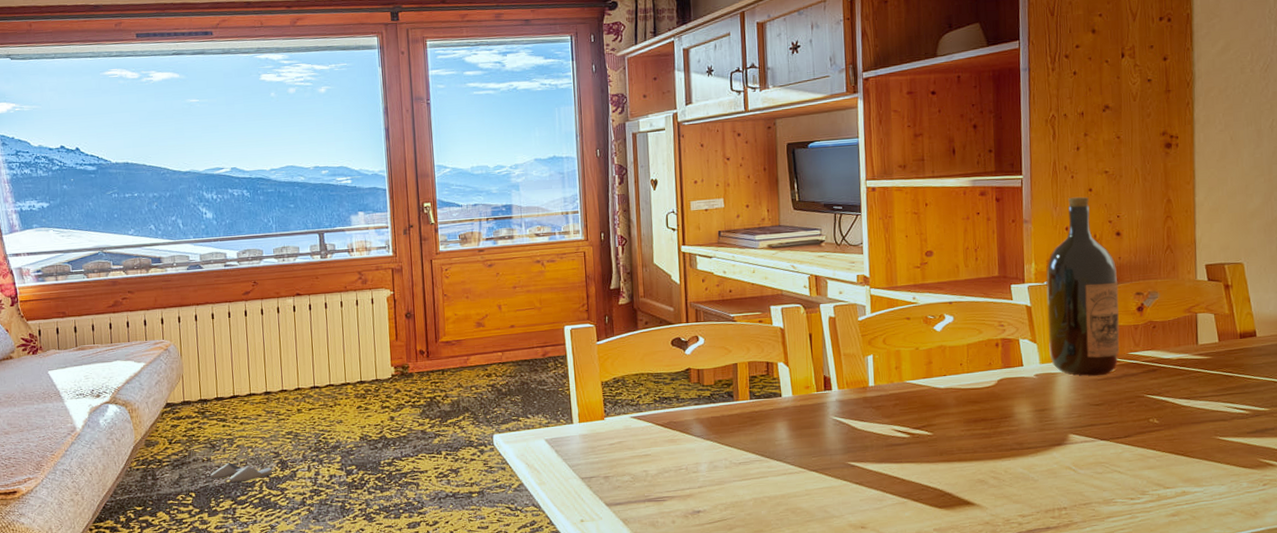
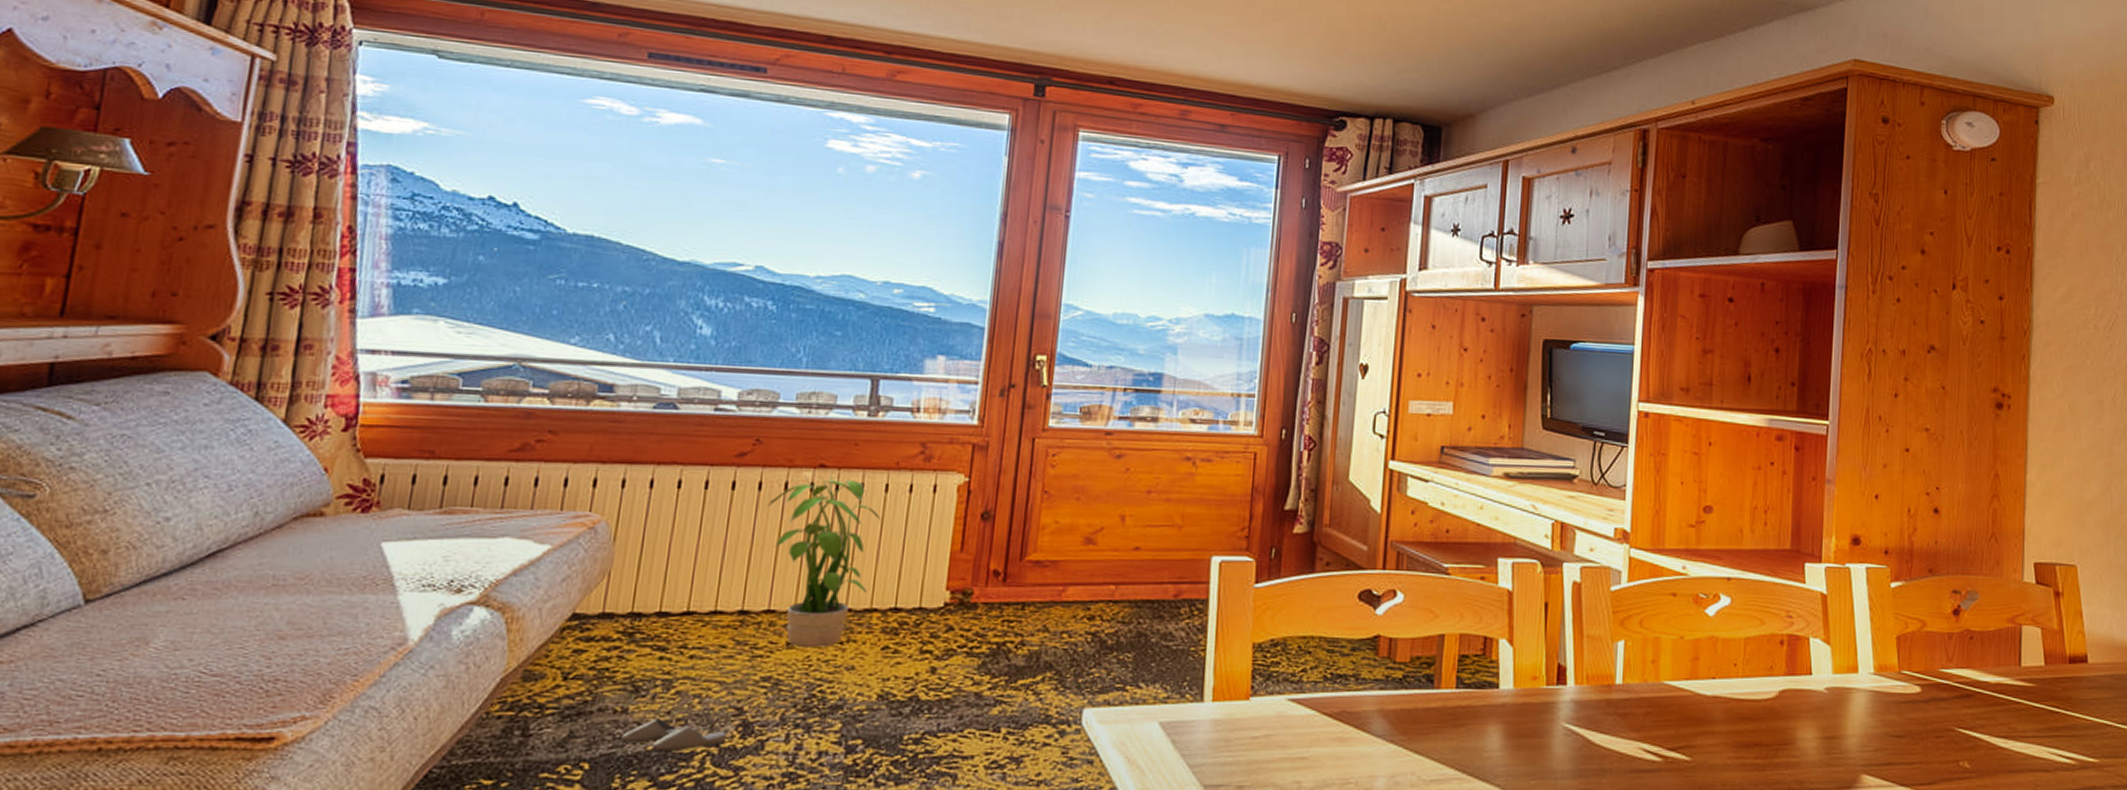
potted plant: none [269,299,342,412] -> present [768,475,882,649]
wine bottle: present [1045,196,1120,376] -> none [1845,456,1932,697]

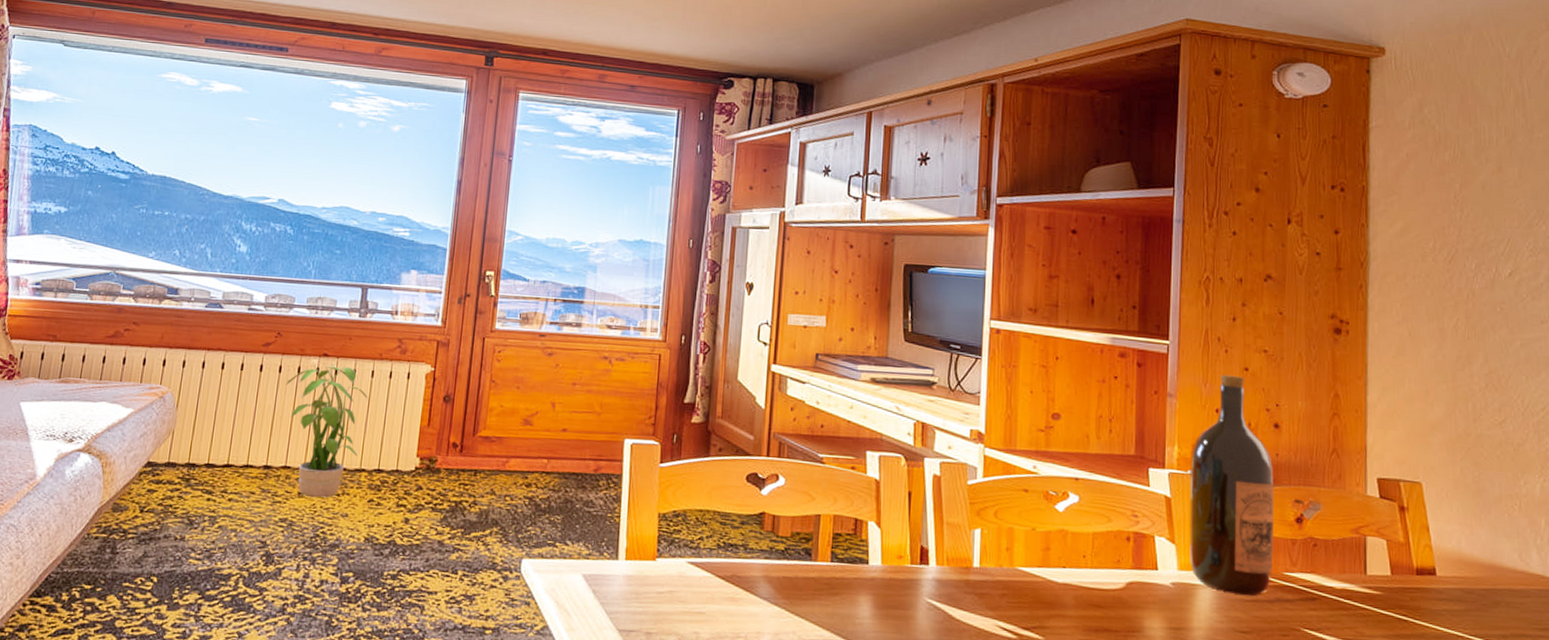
slippers: present [620,718,728,751] -> none [179,546,255,572]
wine bottle: none [1845,456,1932,697] -> present [1190,374,1275,597]

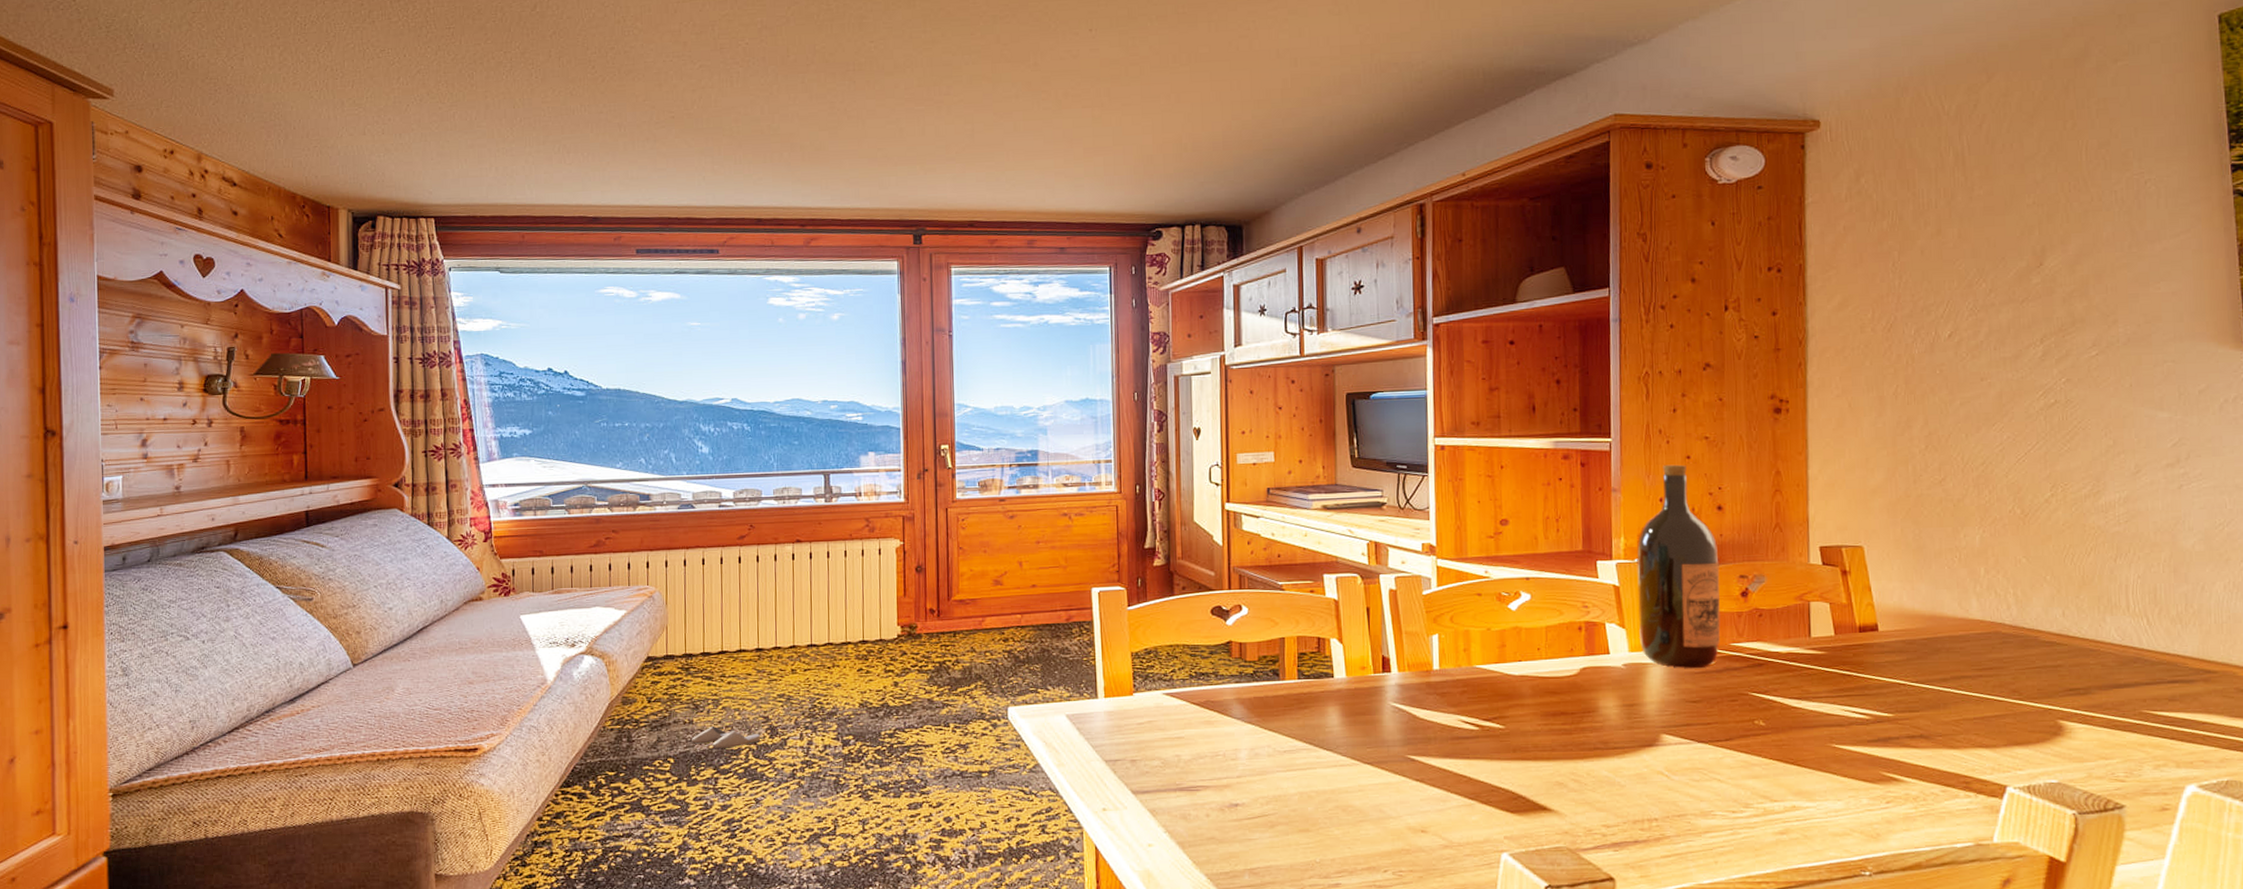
slippers: none [179,546,255,572] -> present [690,726,761,748]
potted plant: present [286,362,369,498] -> none [765,547,845,673]

